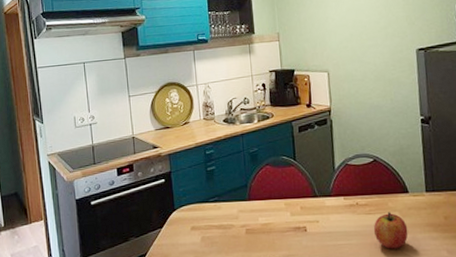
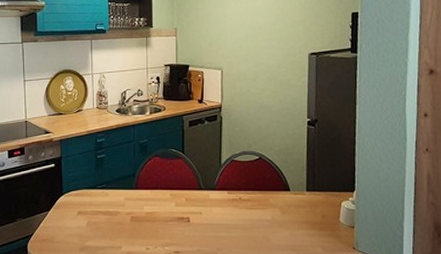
apple: present [373,212,408,249] -> none [253,208,287,243]

